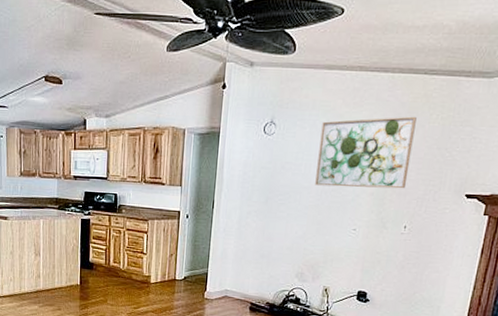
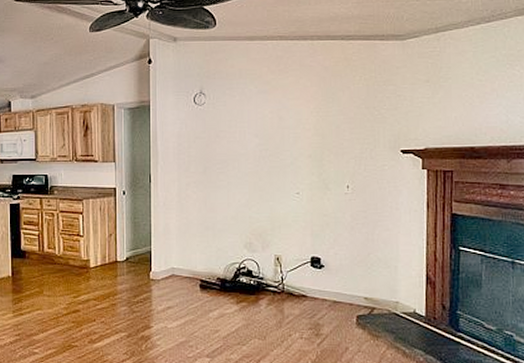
wall art: present [315,116,417,189] -> none [251,79,342,152]

